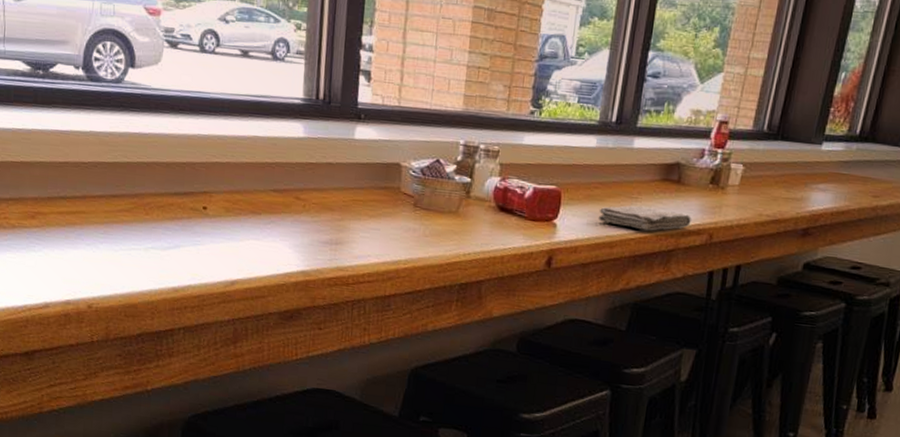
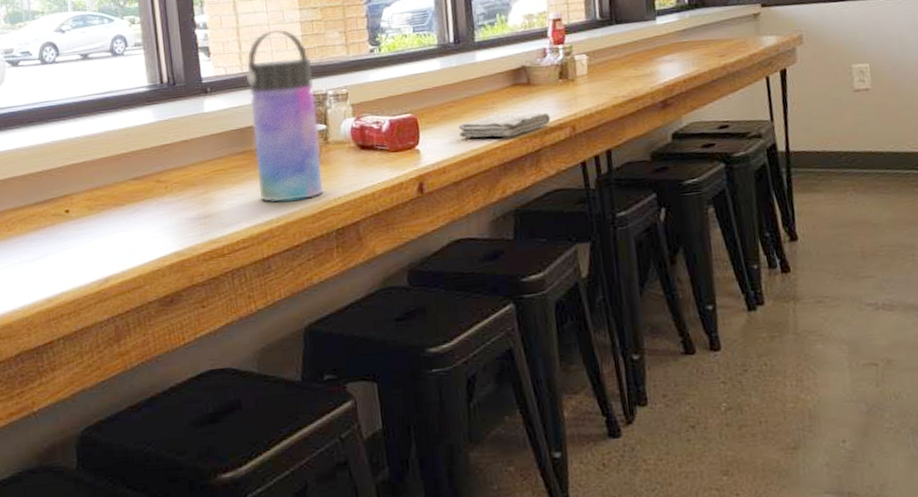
water bottle: none [393,67,470,248] -> present [245,29,324,203]

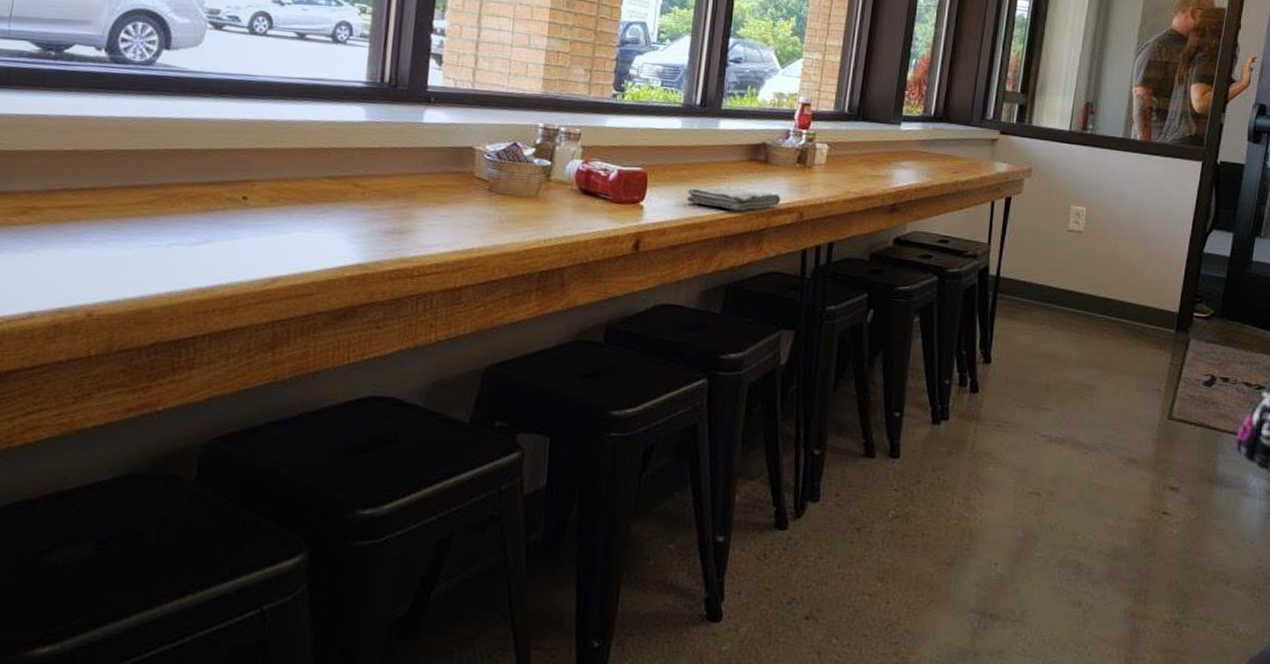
water bottle: present [245,29,324,203] -> none [465,51,550,235]

